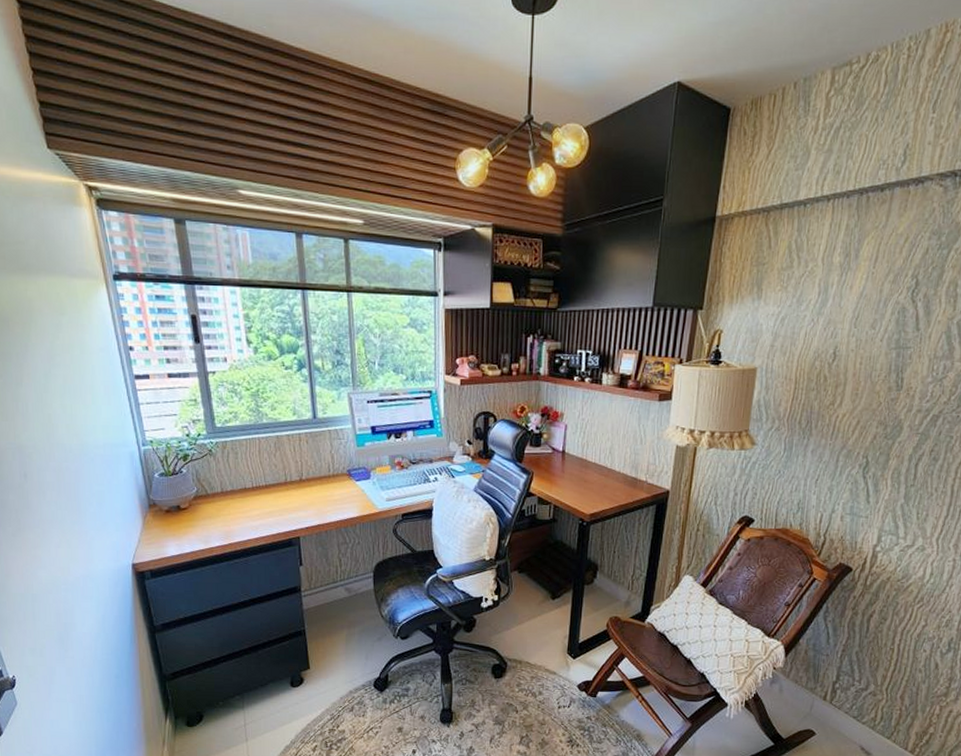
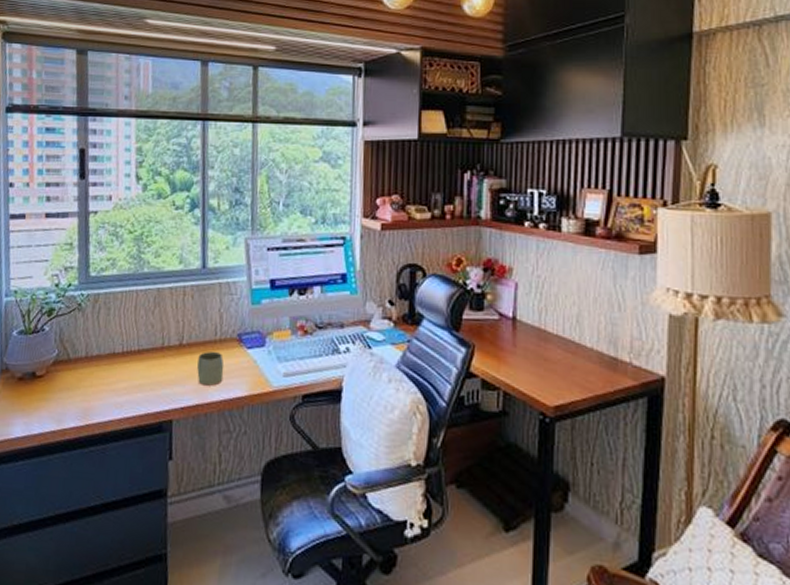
mug: none [316,484,338,510] -> present [197,351,225,386]

